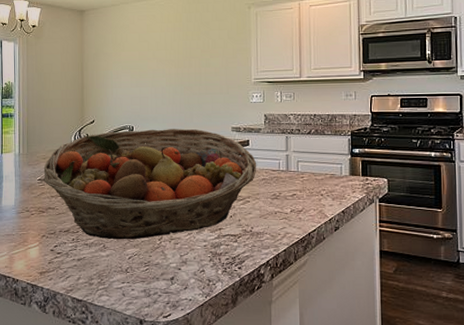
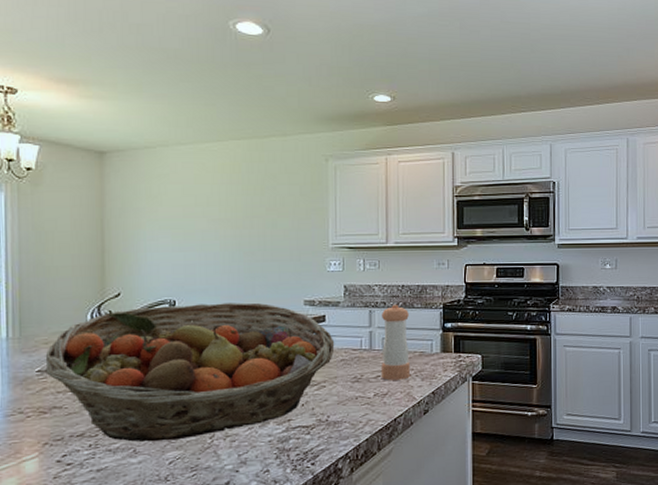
pepper shaker: none [297,131,322,199] -> present [382,304,410,381]

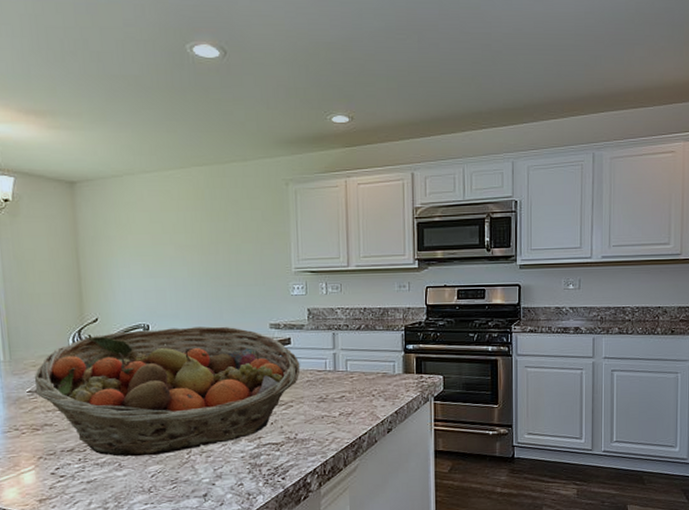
pepper shaker: present [382,304,410,381] -> none [345,326,373,401]

